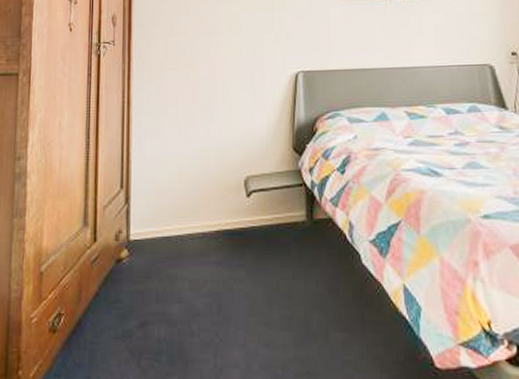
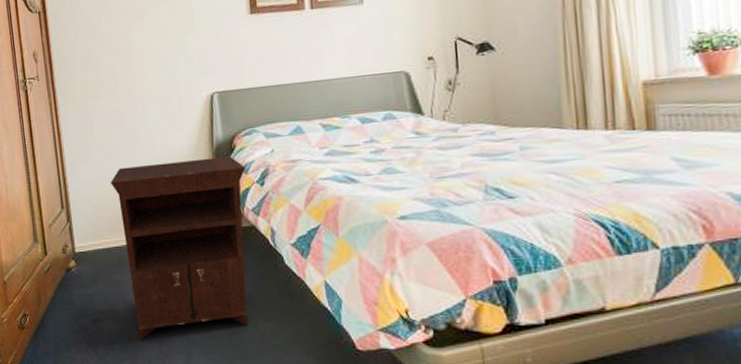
nightstand: none [179,140,326,351] -> present [110,156,249,341]

